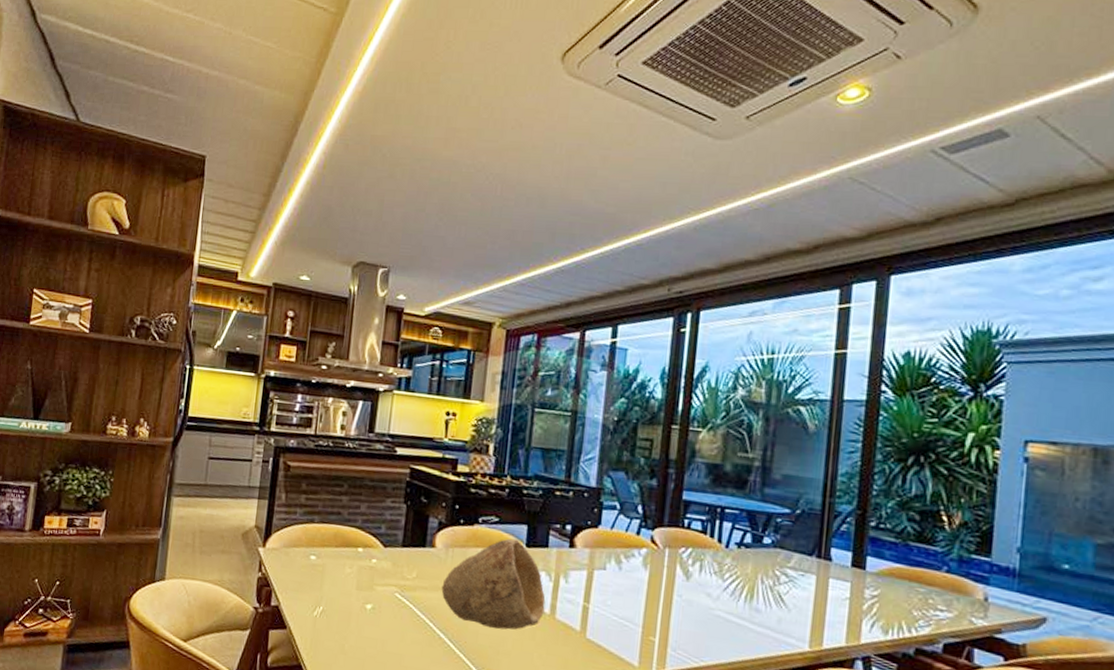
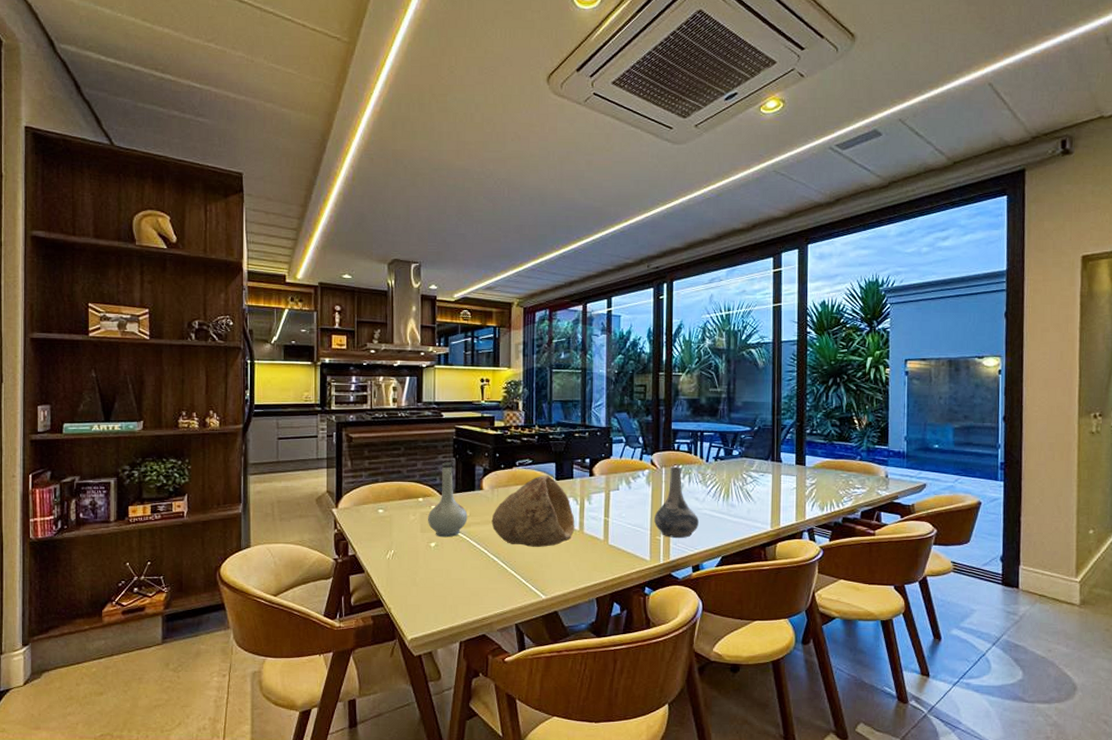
vase: none [365,508,414,601] -> present [427,462,468,538]
decorative vase: none [648,548,710,644] -> present [654,466,700,538]

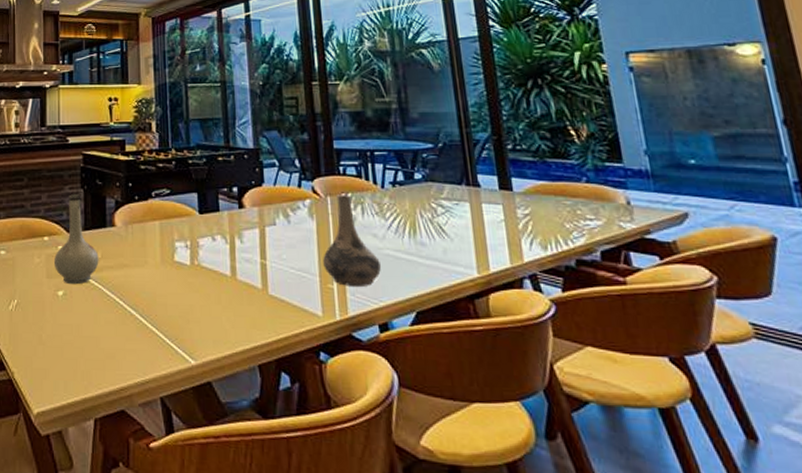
bowl: present [491,475,575,547] -> none [126,207,226,297]

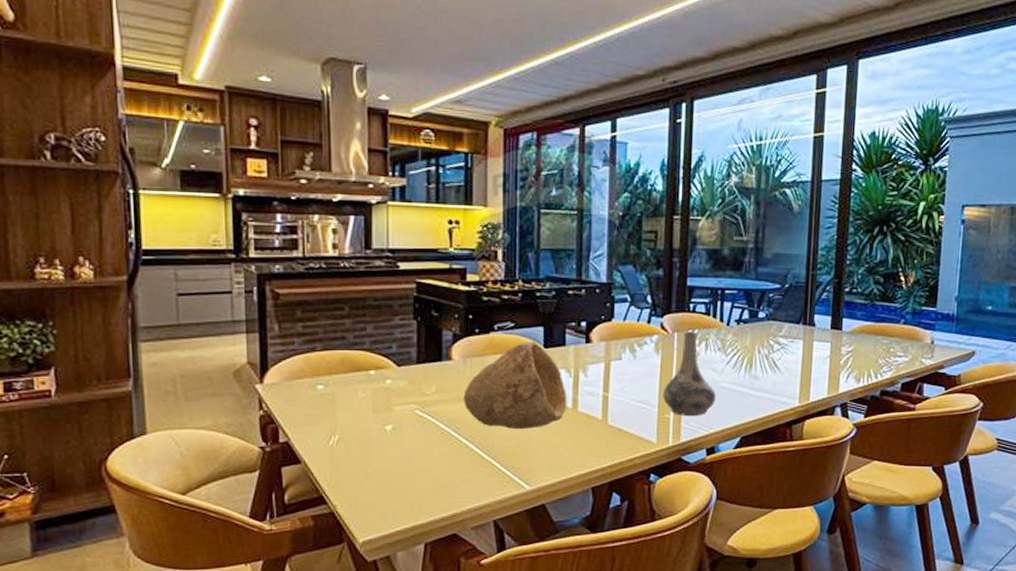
vase: present [53,194,99,285] -> none [381,326,433,419]
bowl: none [126,207,226,297] -> present [463,341,567,429]

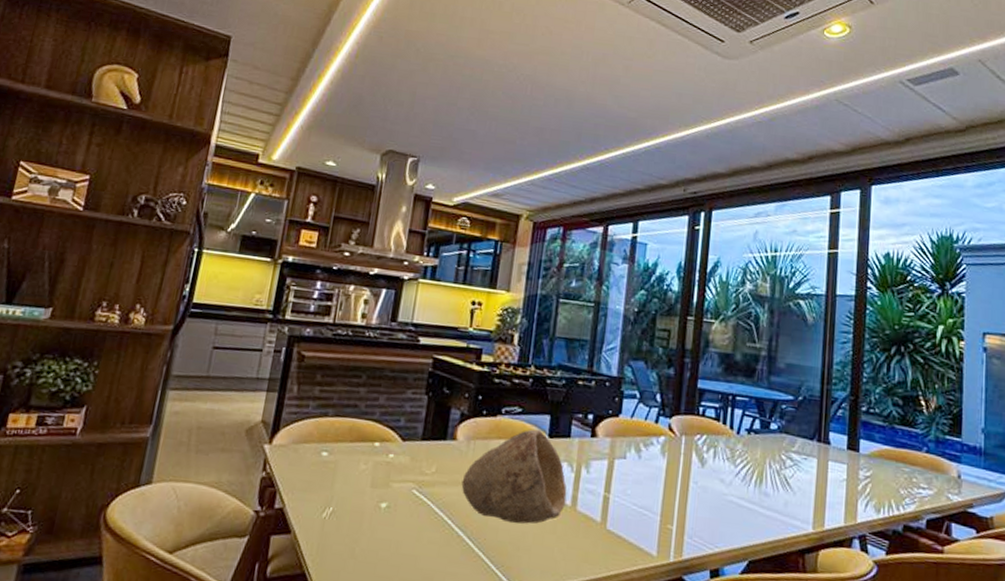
decorative vase: present [663,331,717,416] -> none [666,435,724,531]

